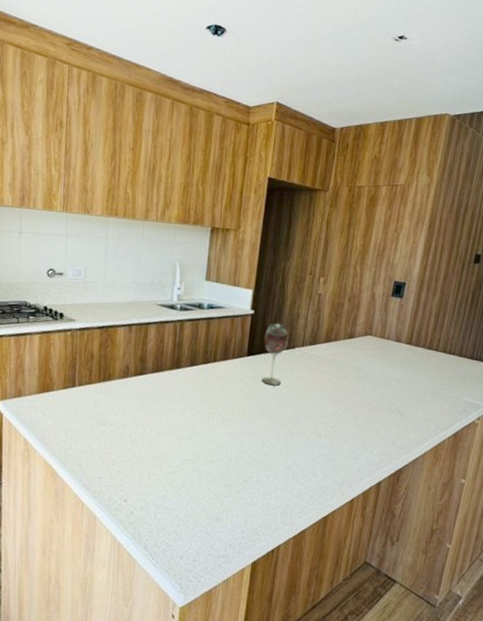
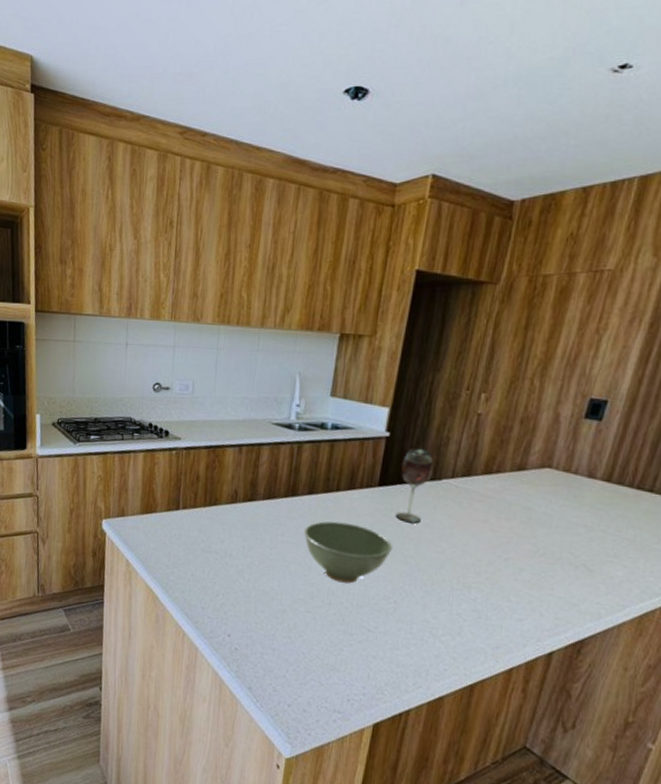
bowl: none [188,388,261,442] -> present [304,521,393,584]

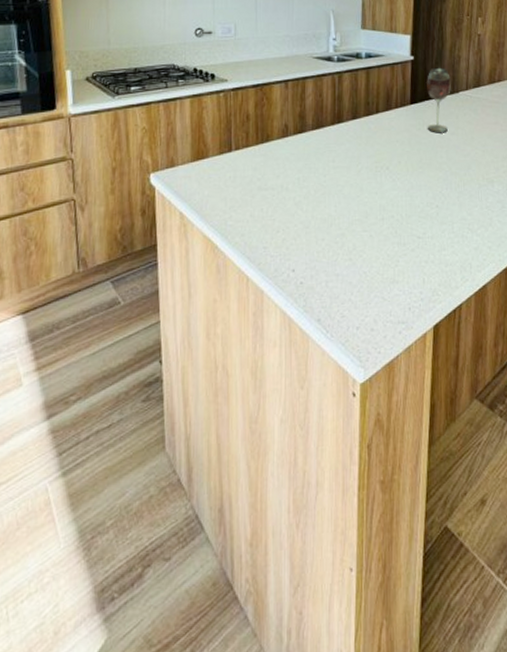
bowl: present [304,521,393,584] -> none [353,141,429,197]

